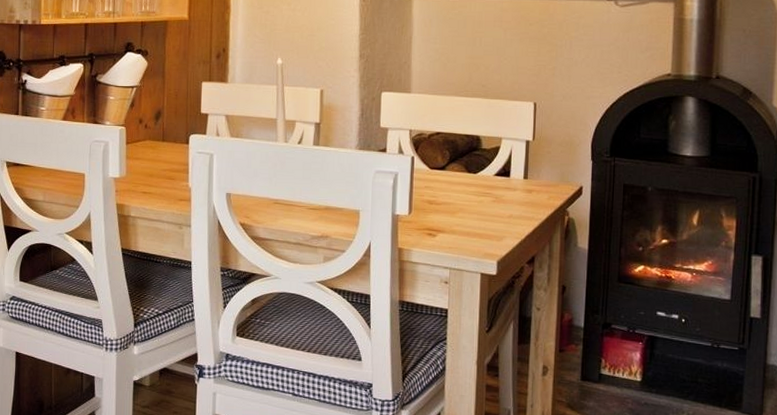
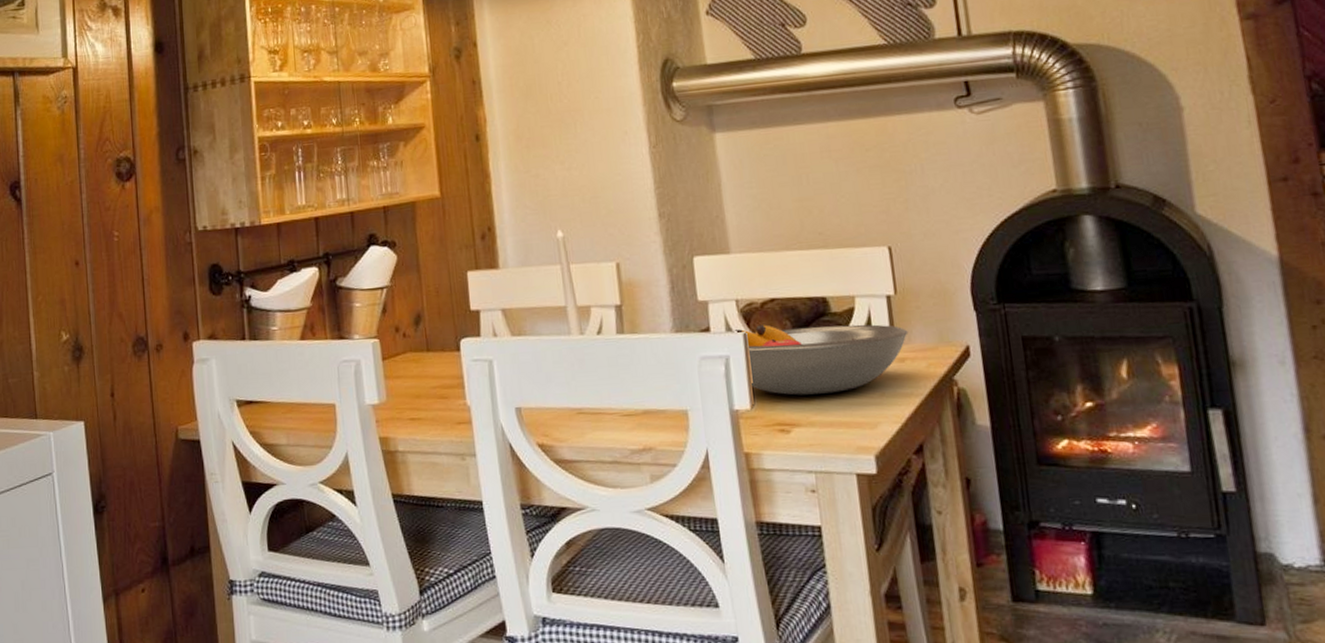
fruit bowl: none [404,151,538,210] -> present [733,324,909,396]

